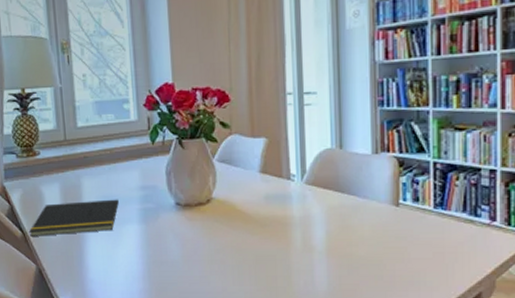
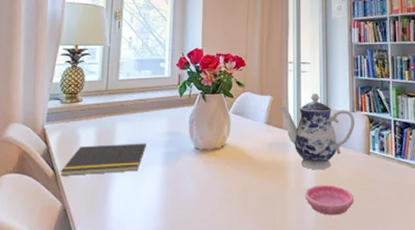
teapot: none [276,131,379,226] -> present [279,93,355,170]
saucer: none [314,243,377,278] -> present [305,185,354,216]

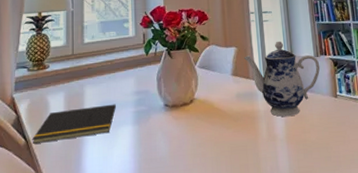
saucer: present [305,185,354,216] -> none [277,130,326,162]

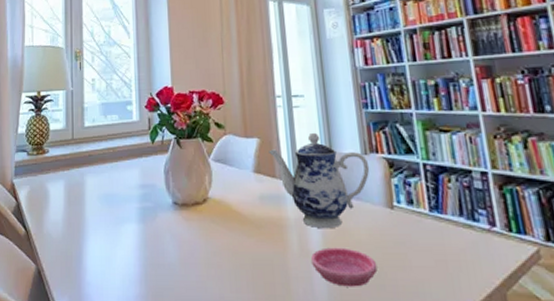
notepad: present [32,104,116,144] -> none [32,197,119,235]
saucer: none [277,130,326,162] -> present [311,247,378,287]

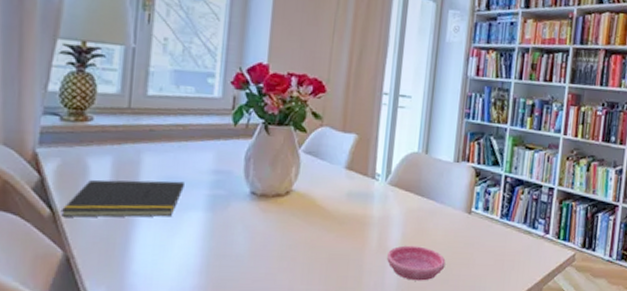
notepad: none [32,197,119,235] -> present [60,179,184,218]
teapot: present [269,132,370,229] -> none [365,135,459,229]

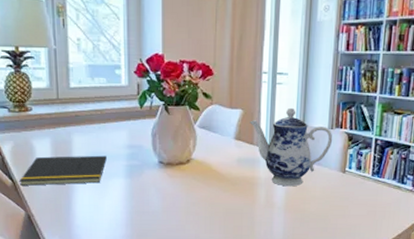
teapot: none [365,135,459,229] -> present [250,107,333,187]
saucer: present [387,245,446,281] -> none [274,201,324,229]

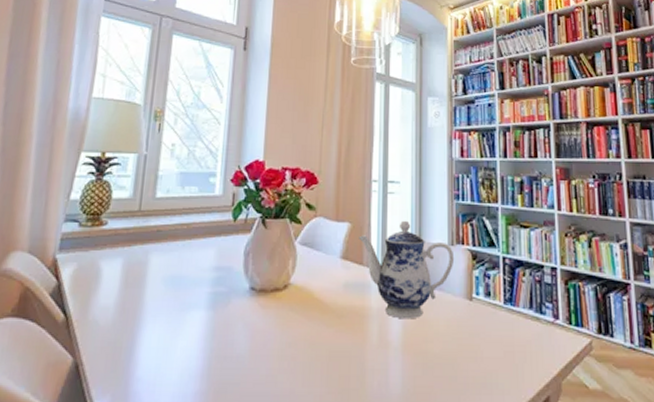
notepad: present [19,155,107,186] -> none [73,280,188,322]

